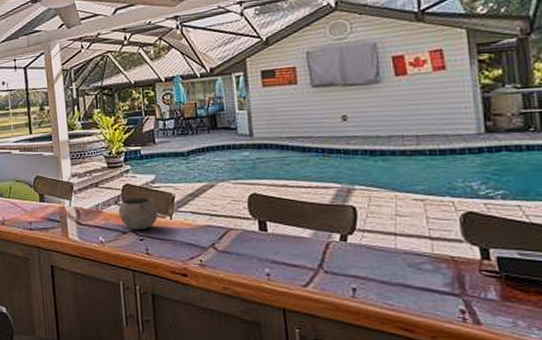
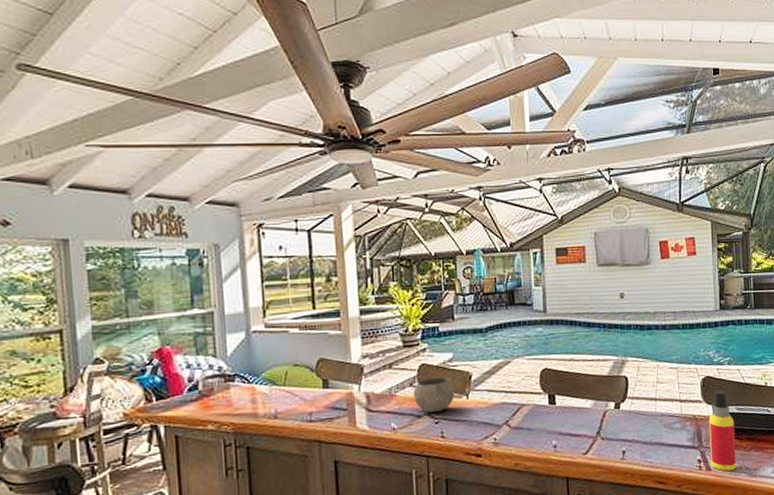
spray bottle: none [474,229,522,329] -> present [708,390,737,471]

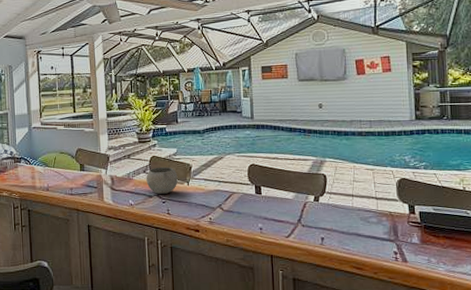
spray bottle: present [708,390,737,471] -> none [404,191,434,264]

